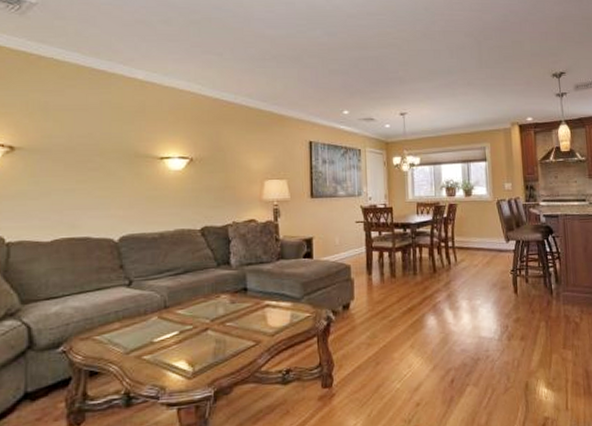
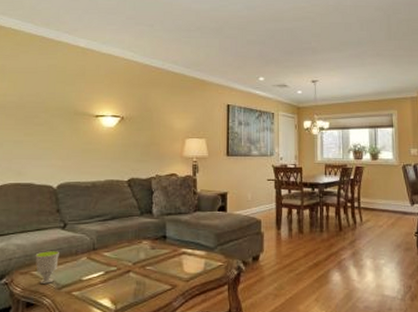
cup: none [97,312,125,349] -> present [35,251,59,284]

